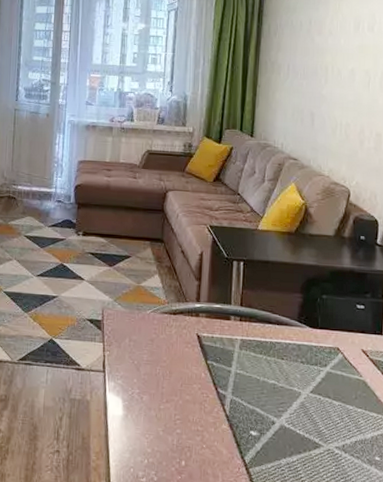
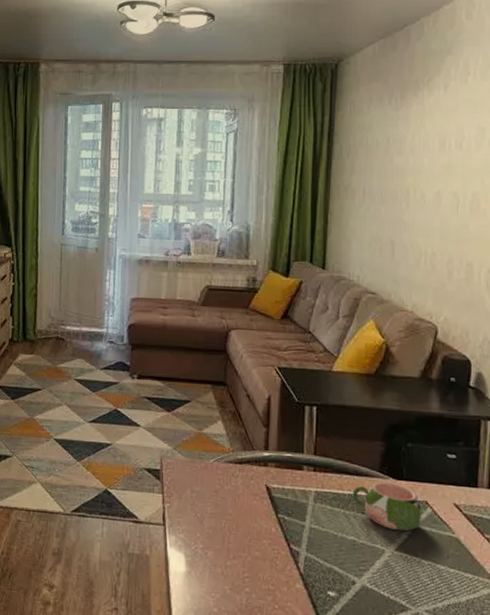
mug: none [273,330,334,376] -> present [352,481,422,532]

